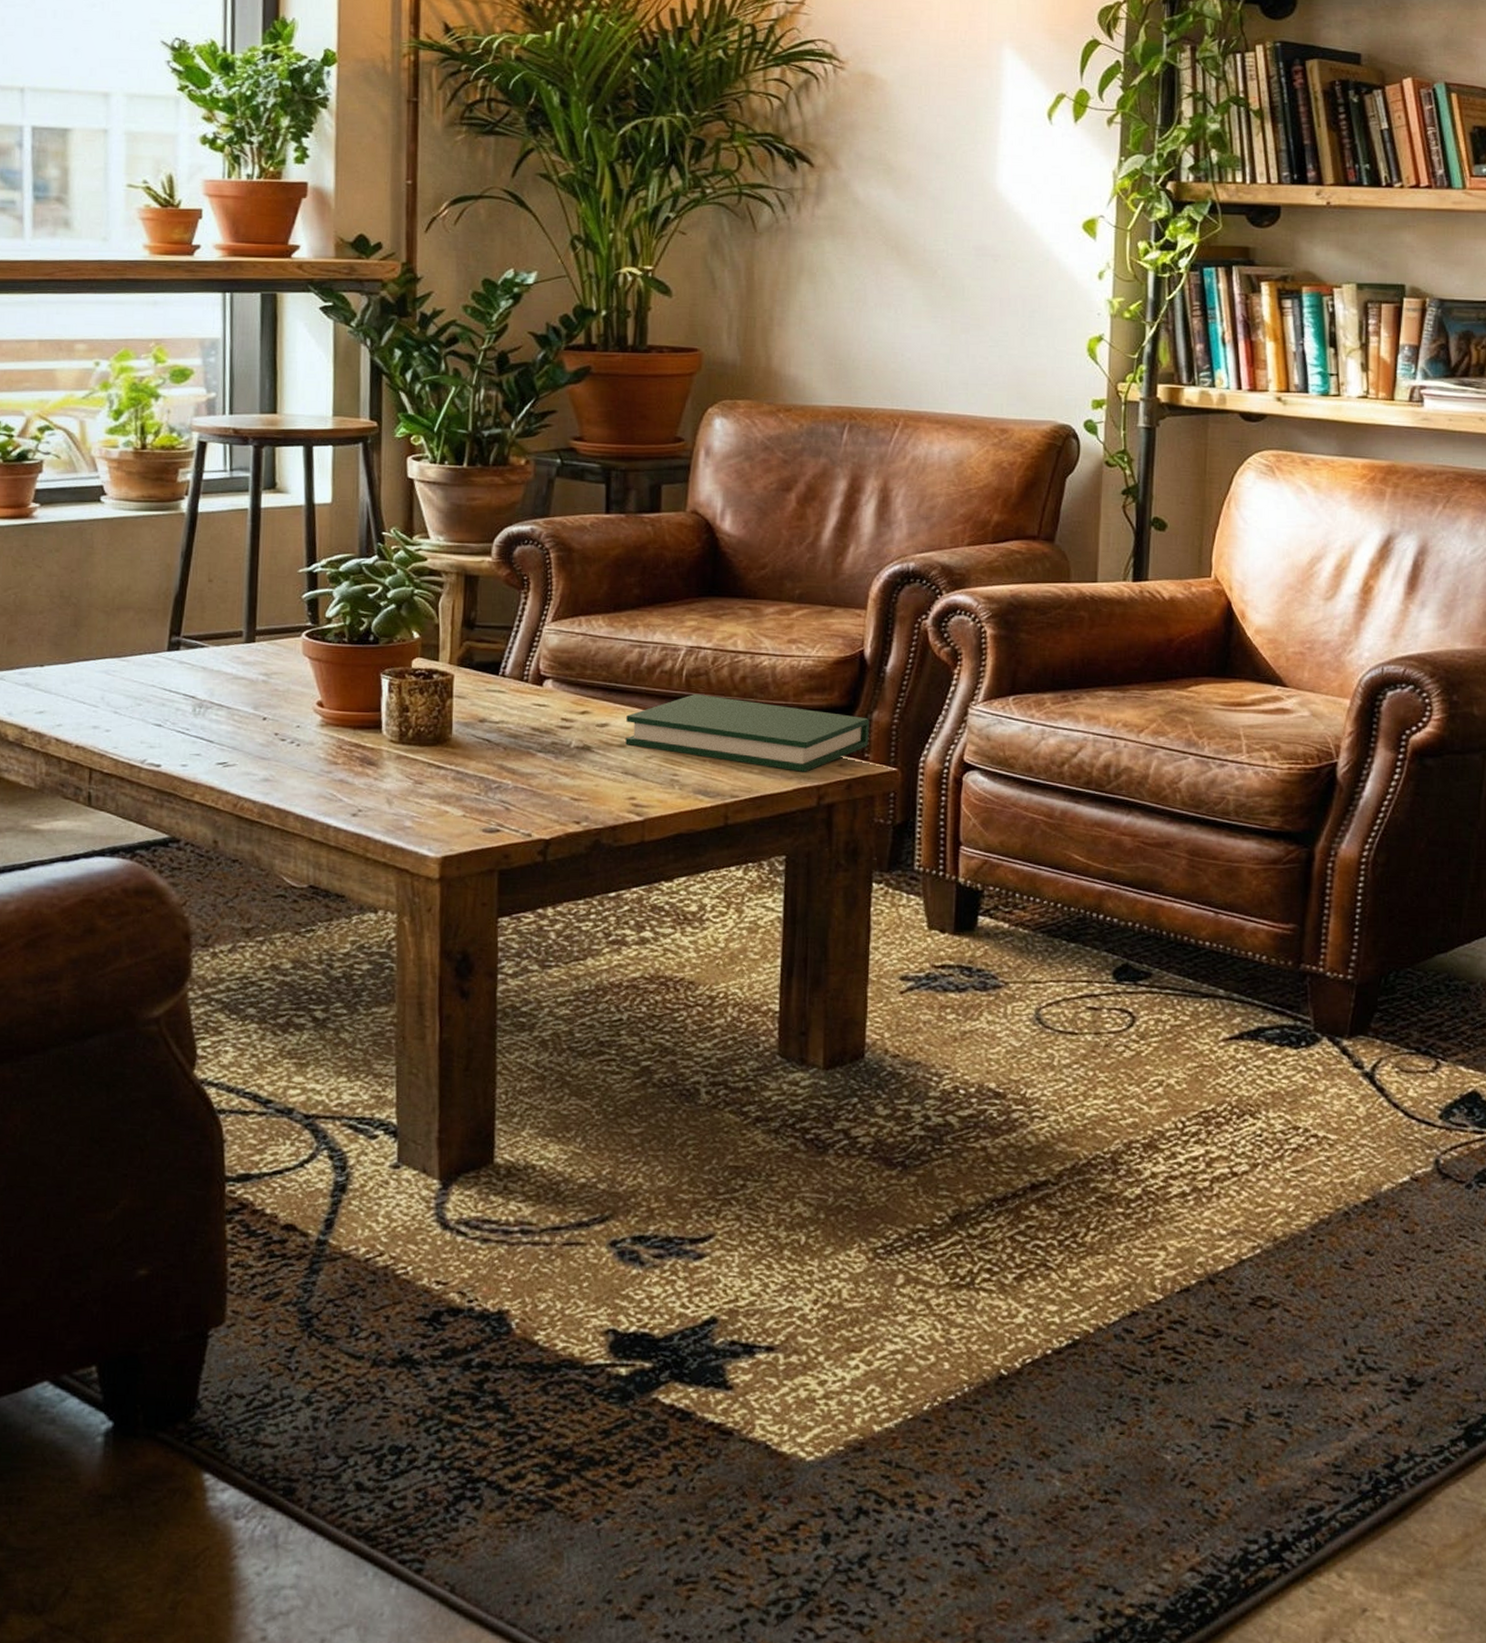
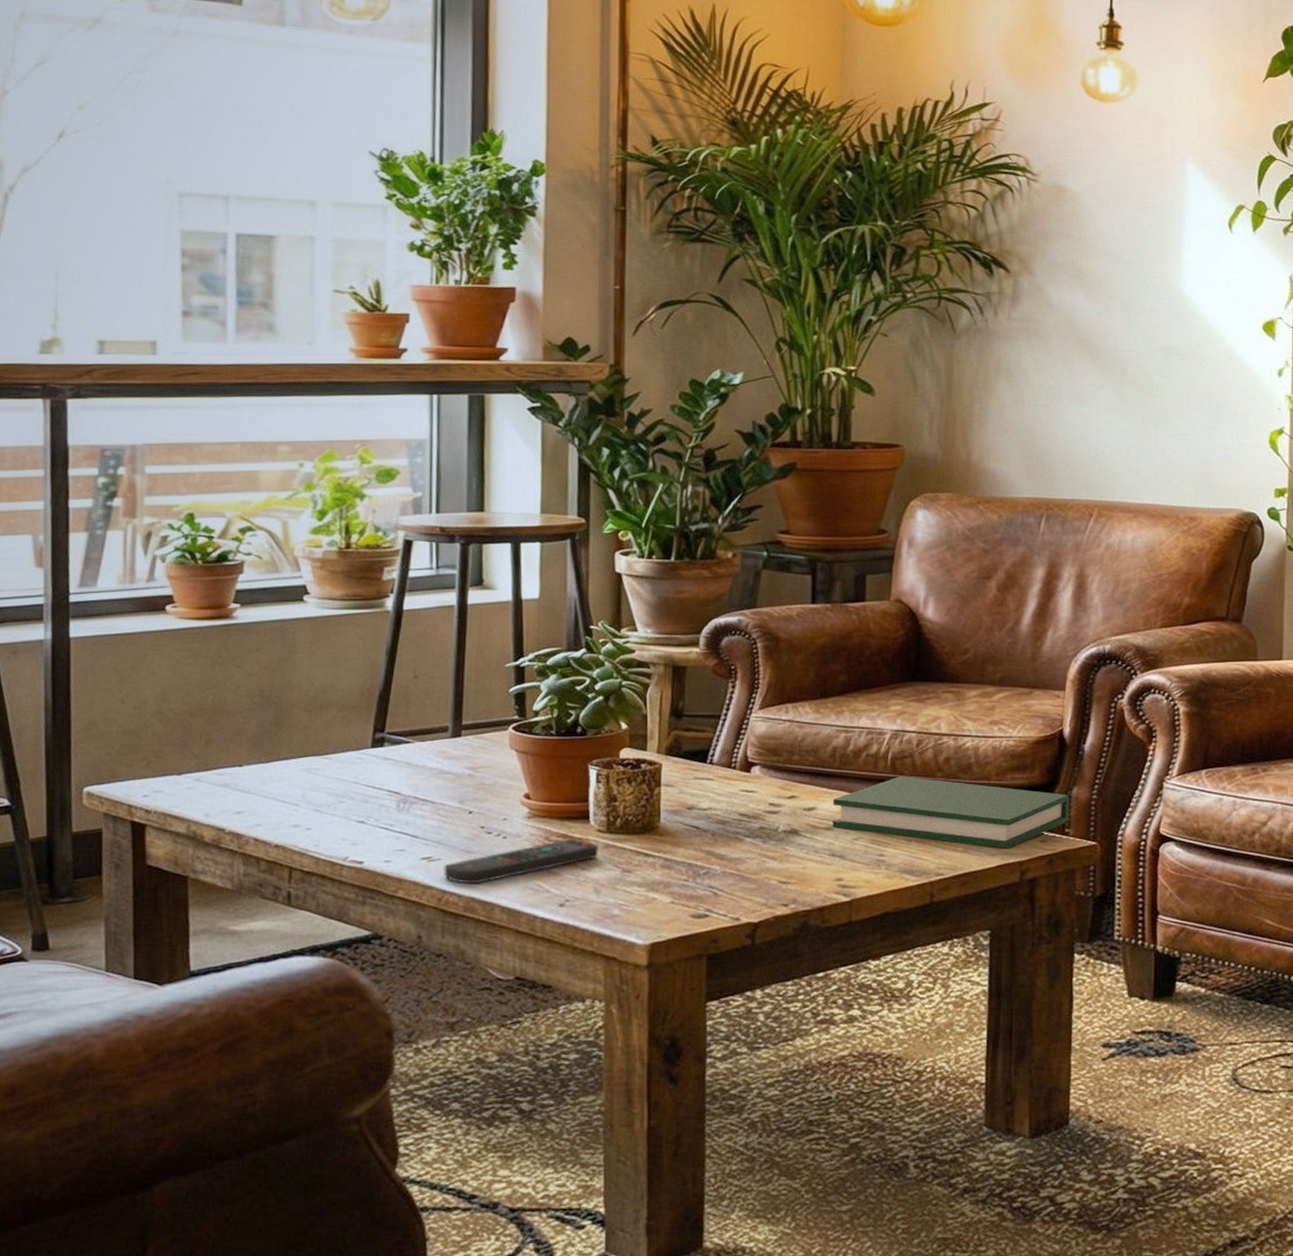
remote control: none [239,748,391,791] -> present [444,839,598,884]

